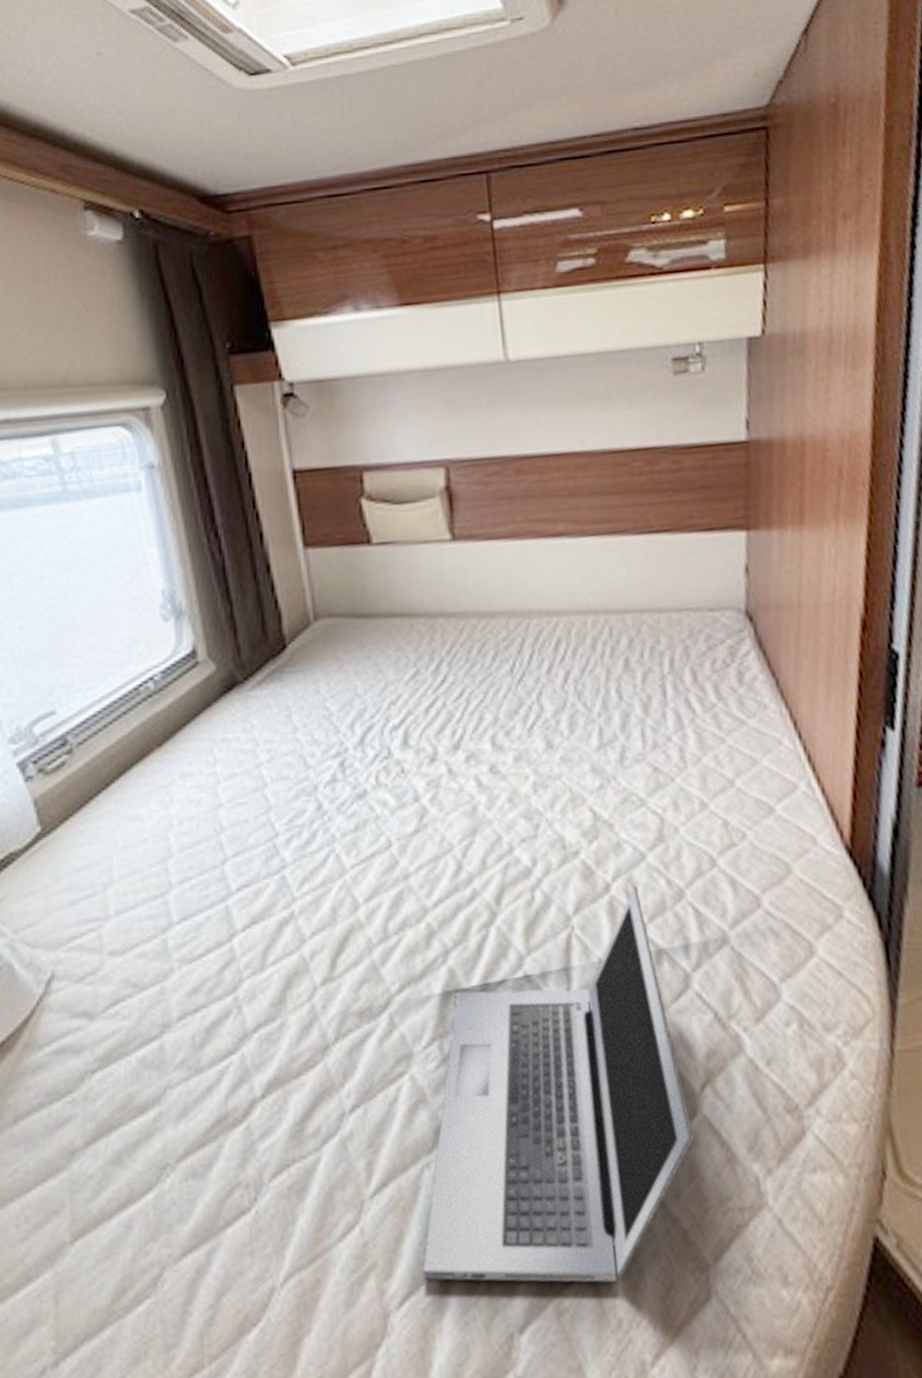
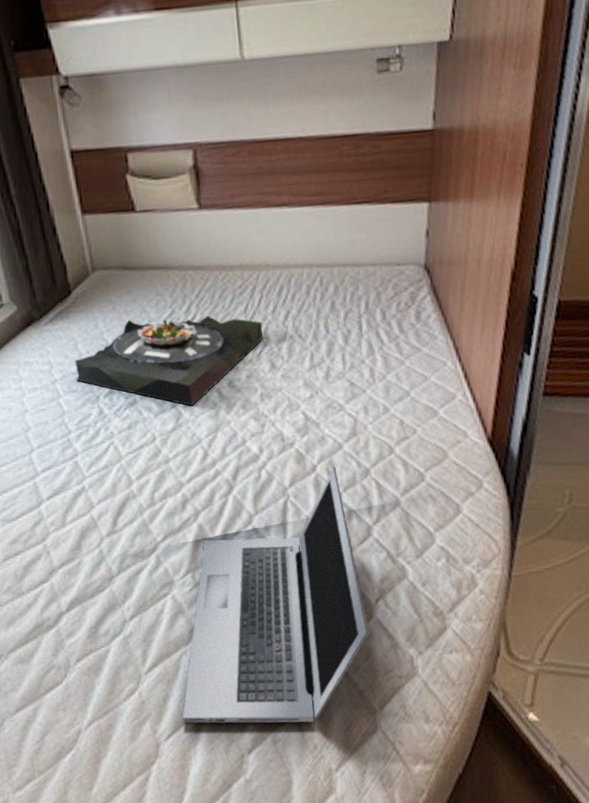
serving tray: none [287,676,536,799] -> present [75,315,263,406]

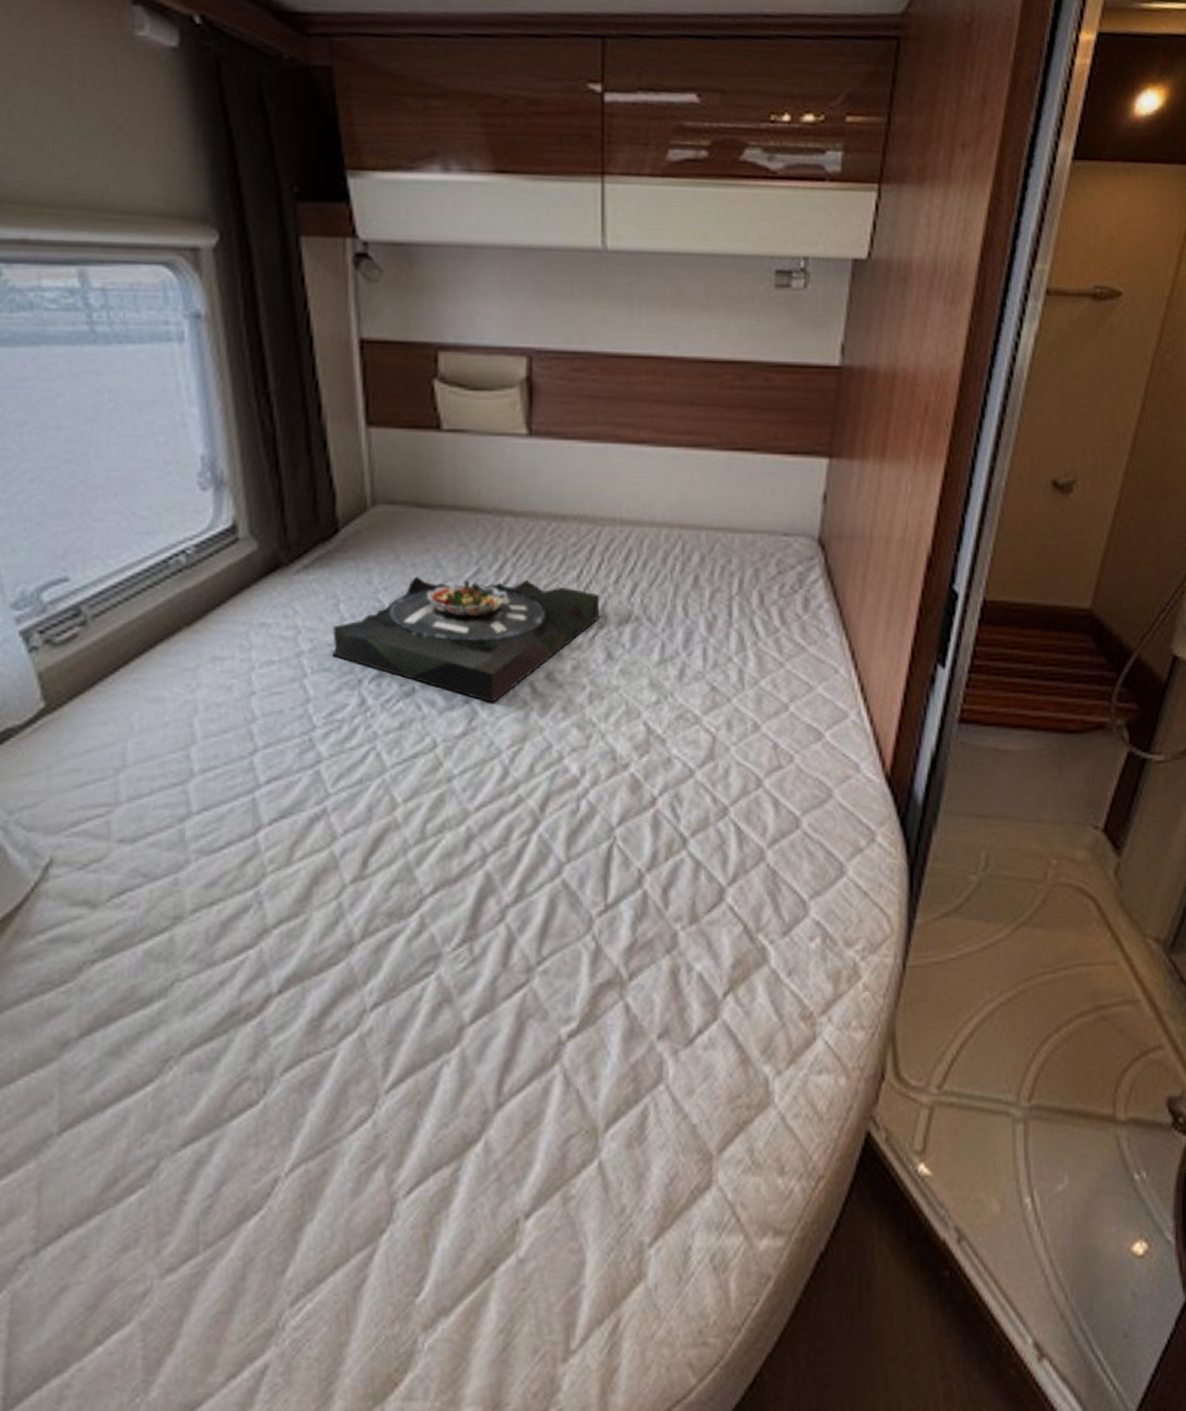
laptop: present [182,467,370,724] -> none [434,801,712,1172]

